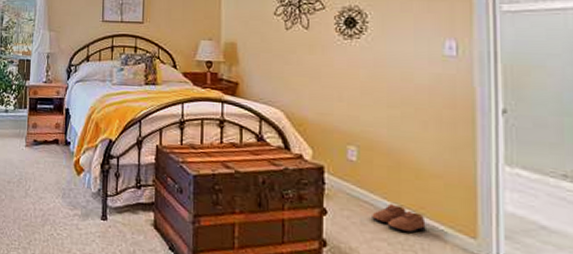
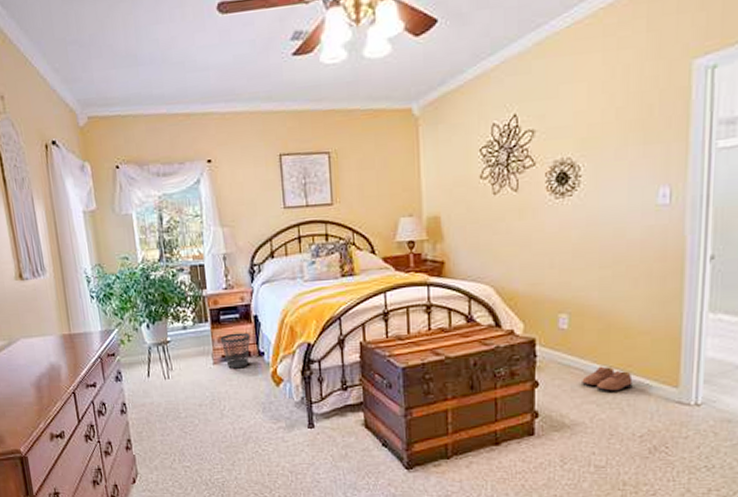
wastebasket: none [34,121,60,154] -> present [220,332,250,369]

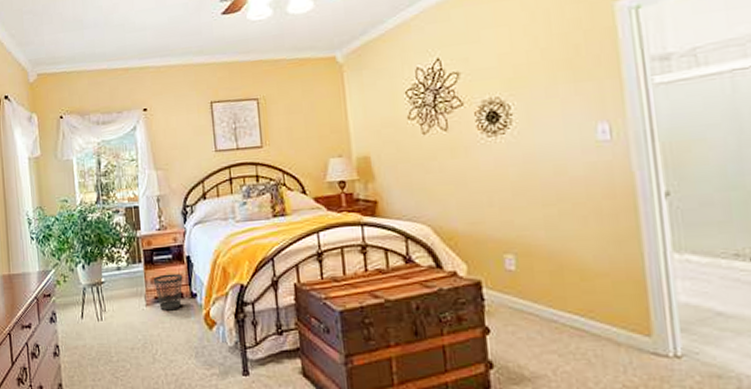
shoe: present [582,366,633,392] -> none [538,311,597,341]

